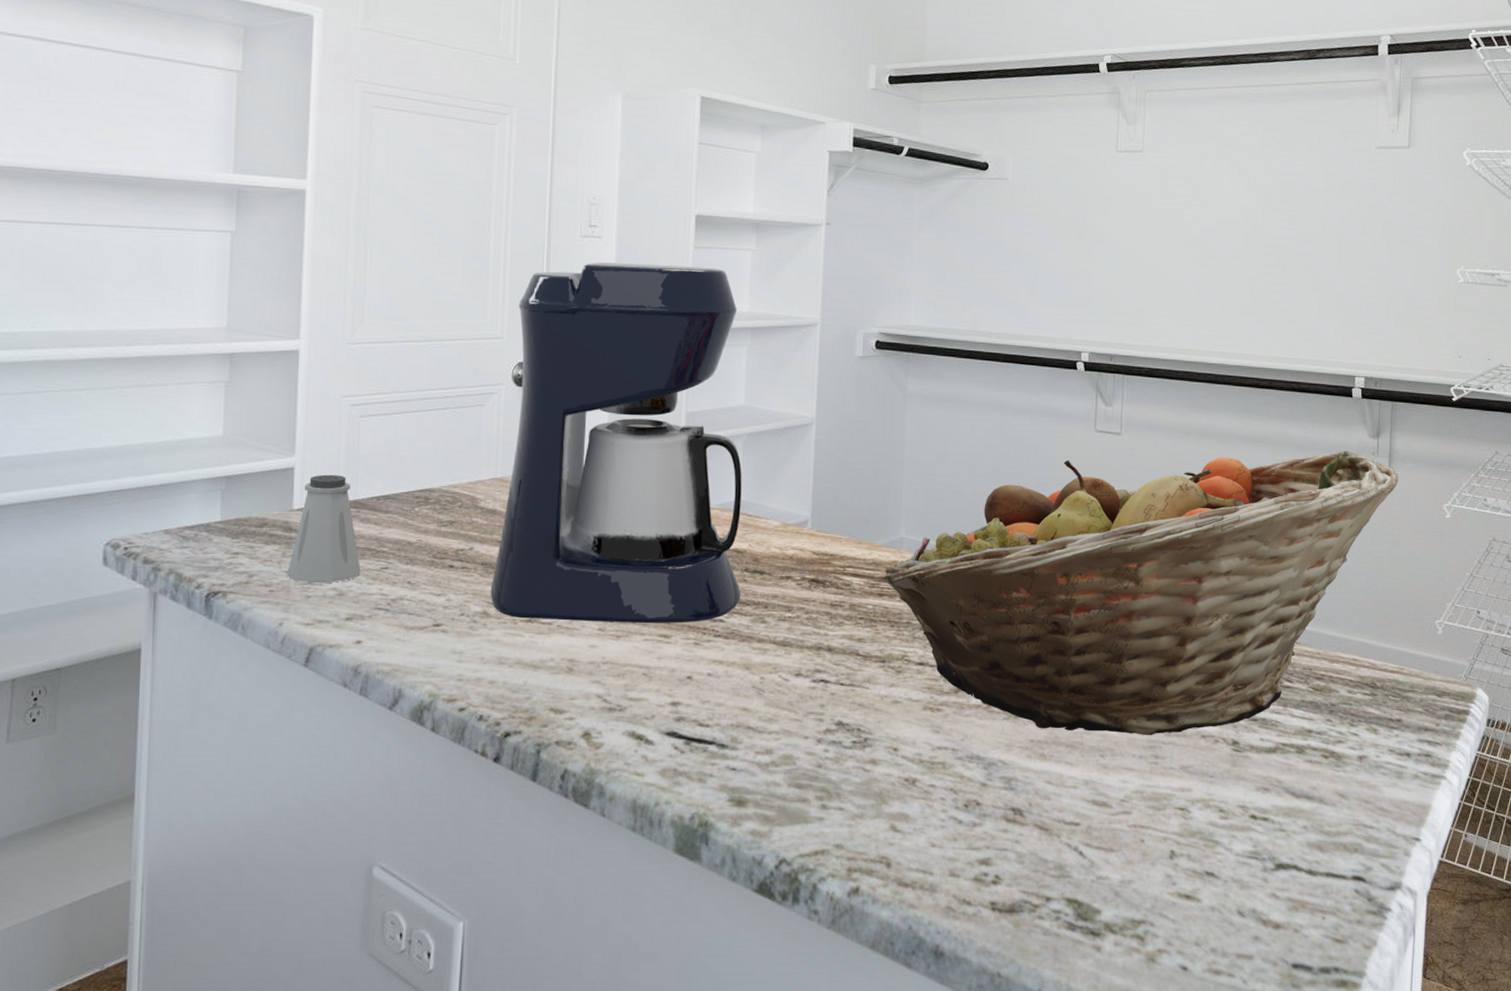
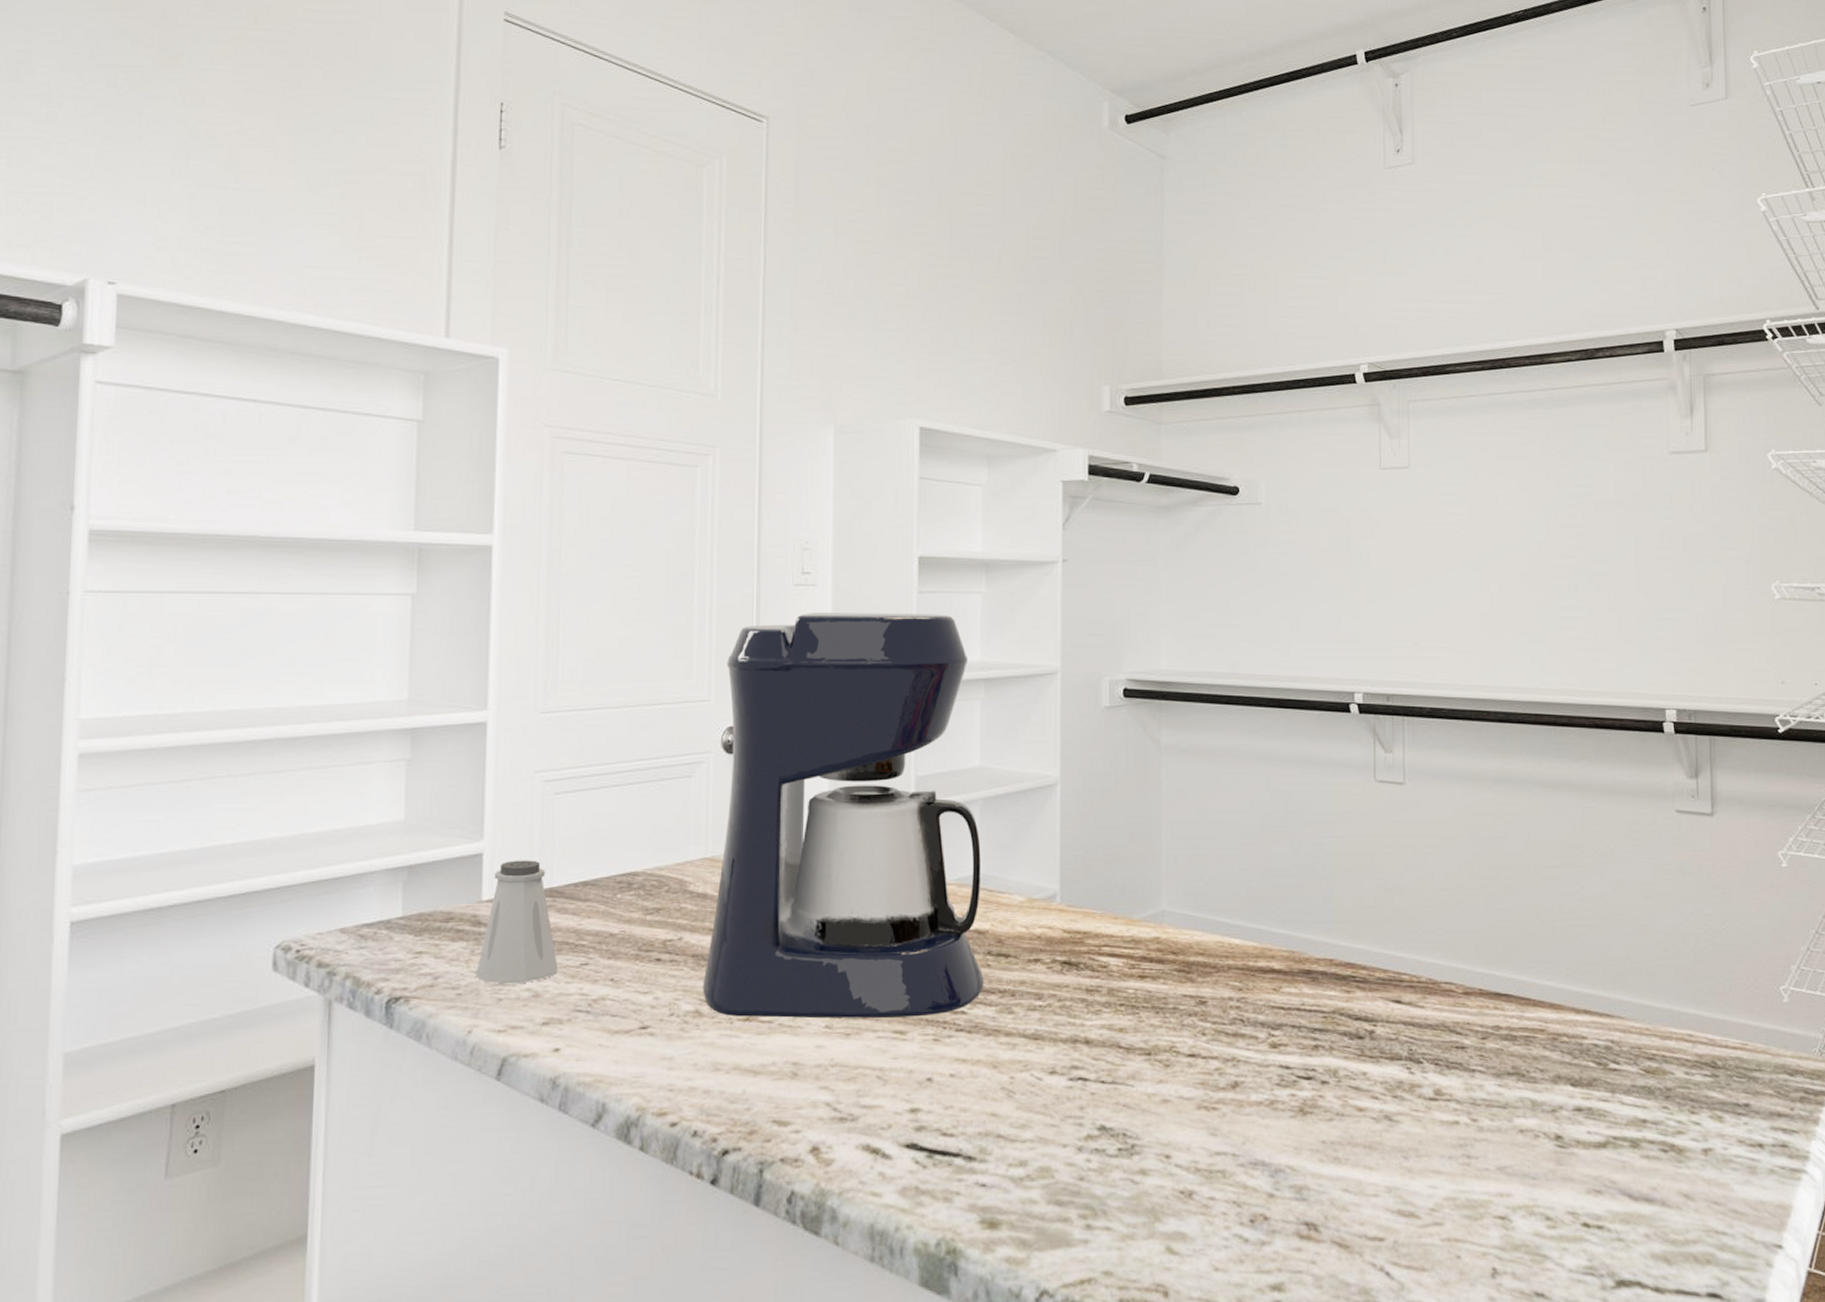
fruit basket: present [884,450,1398,735] -> none [1145,793,1724,1132]

